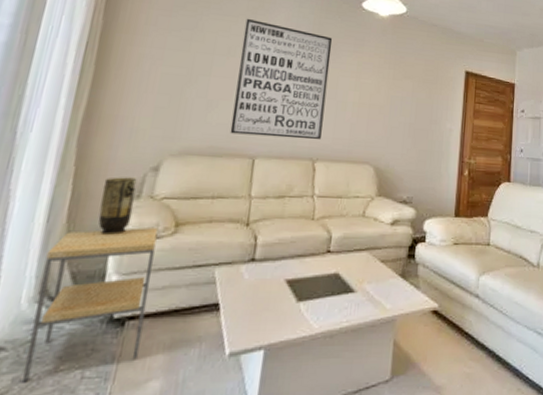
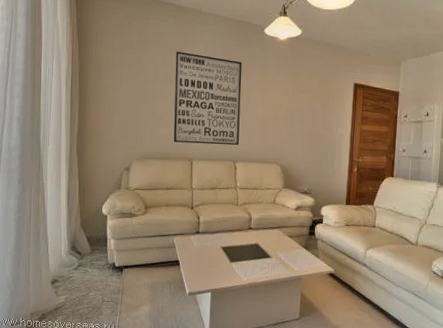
side table: present [23,227,159,383] -> none [70,208,135,301]
vase: present [98,177,137,235] -> none [97,175,117,214]

